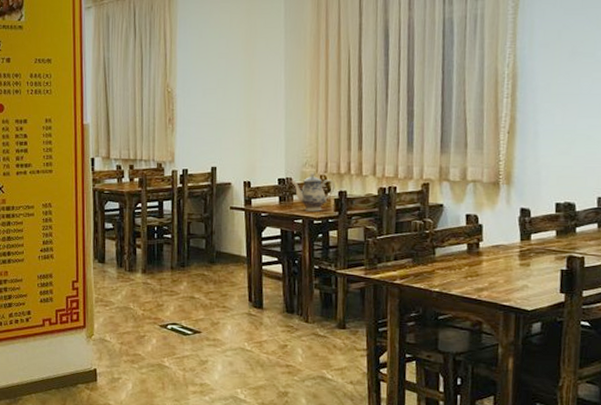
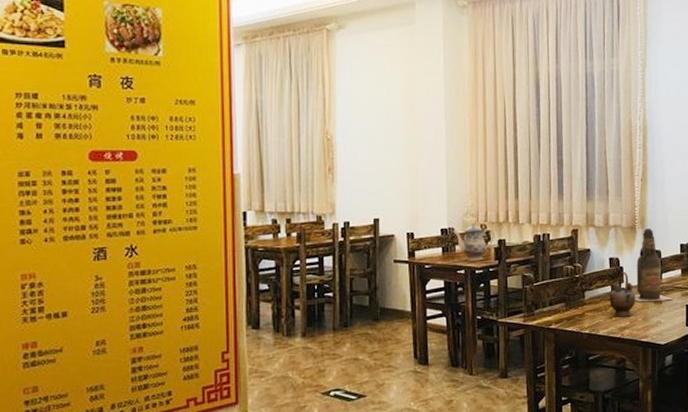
teapot: none [465,229,497,278] -> present [609,271,636,317]
beer bottle: none [496,185,543,264] -> present [635,228,672,302]

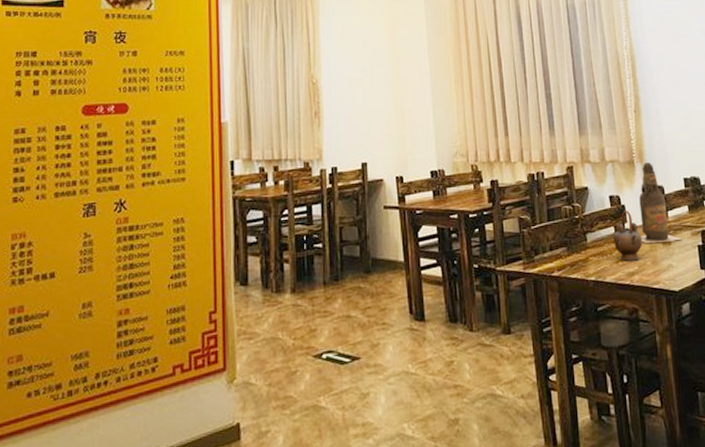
teapot: present [452,221,495,261] -> none [443,162,487,205]

